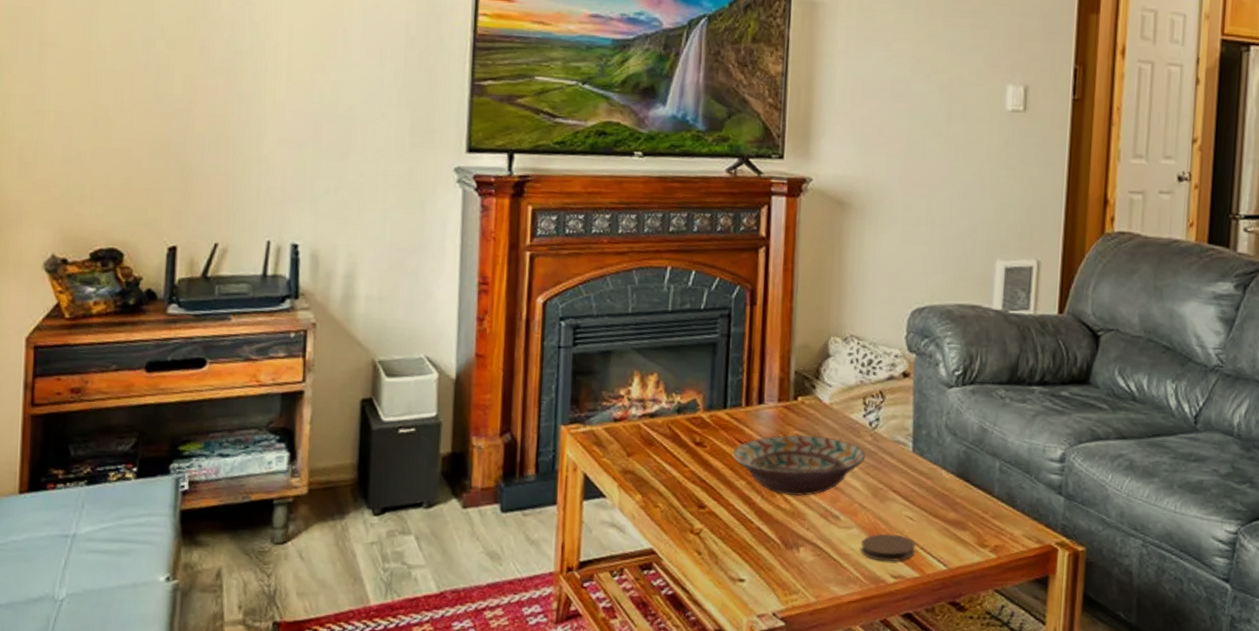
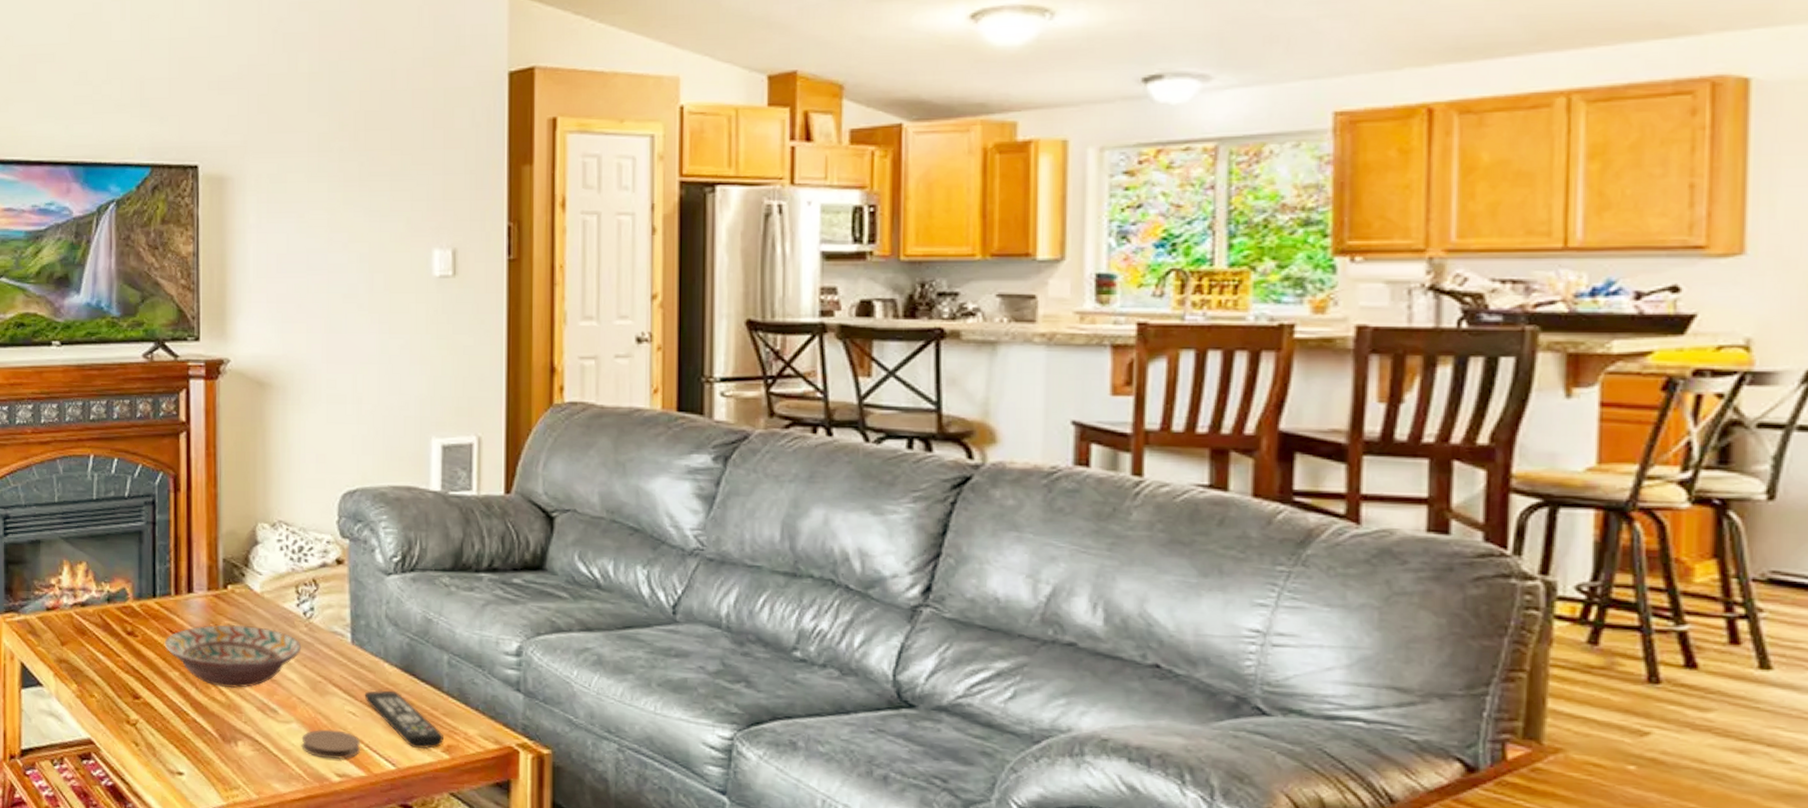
remote control: none [921,495,992,550] -> present [364,690,443,750]

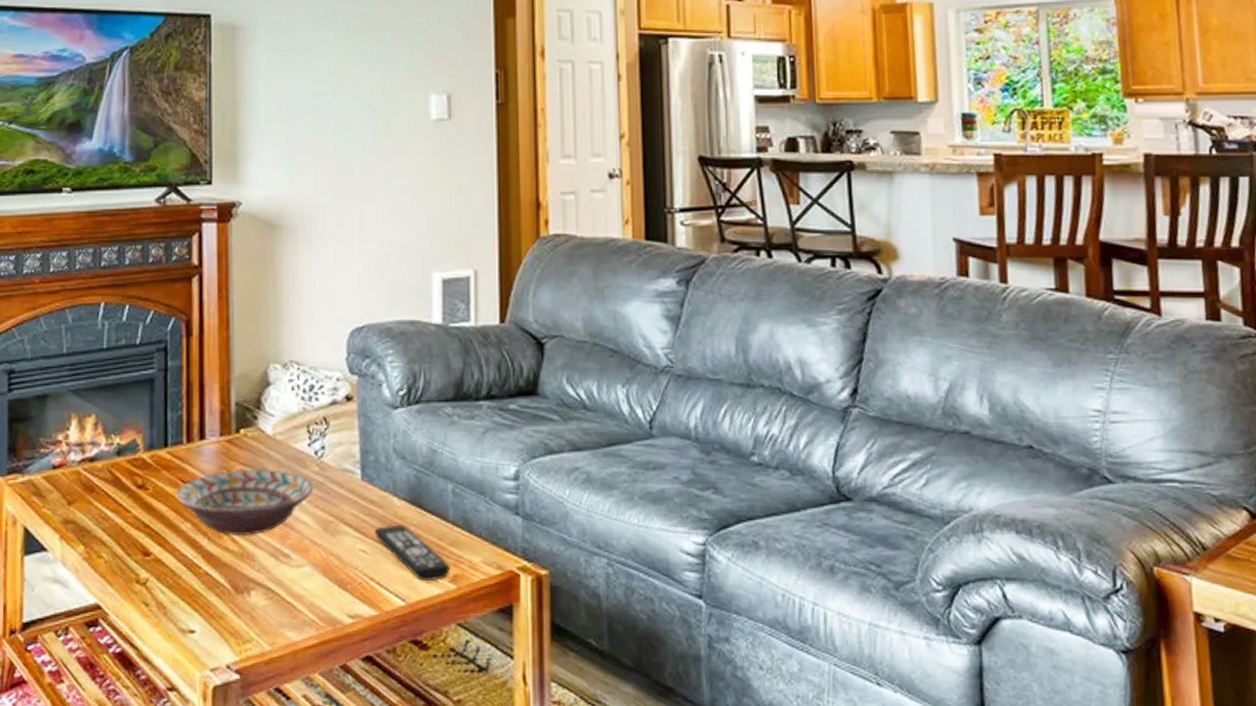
coaster: present [301,729,361,760] -> none [314,570,372,601]

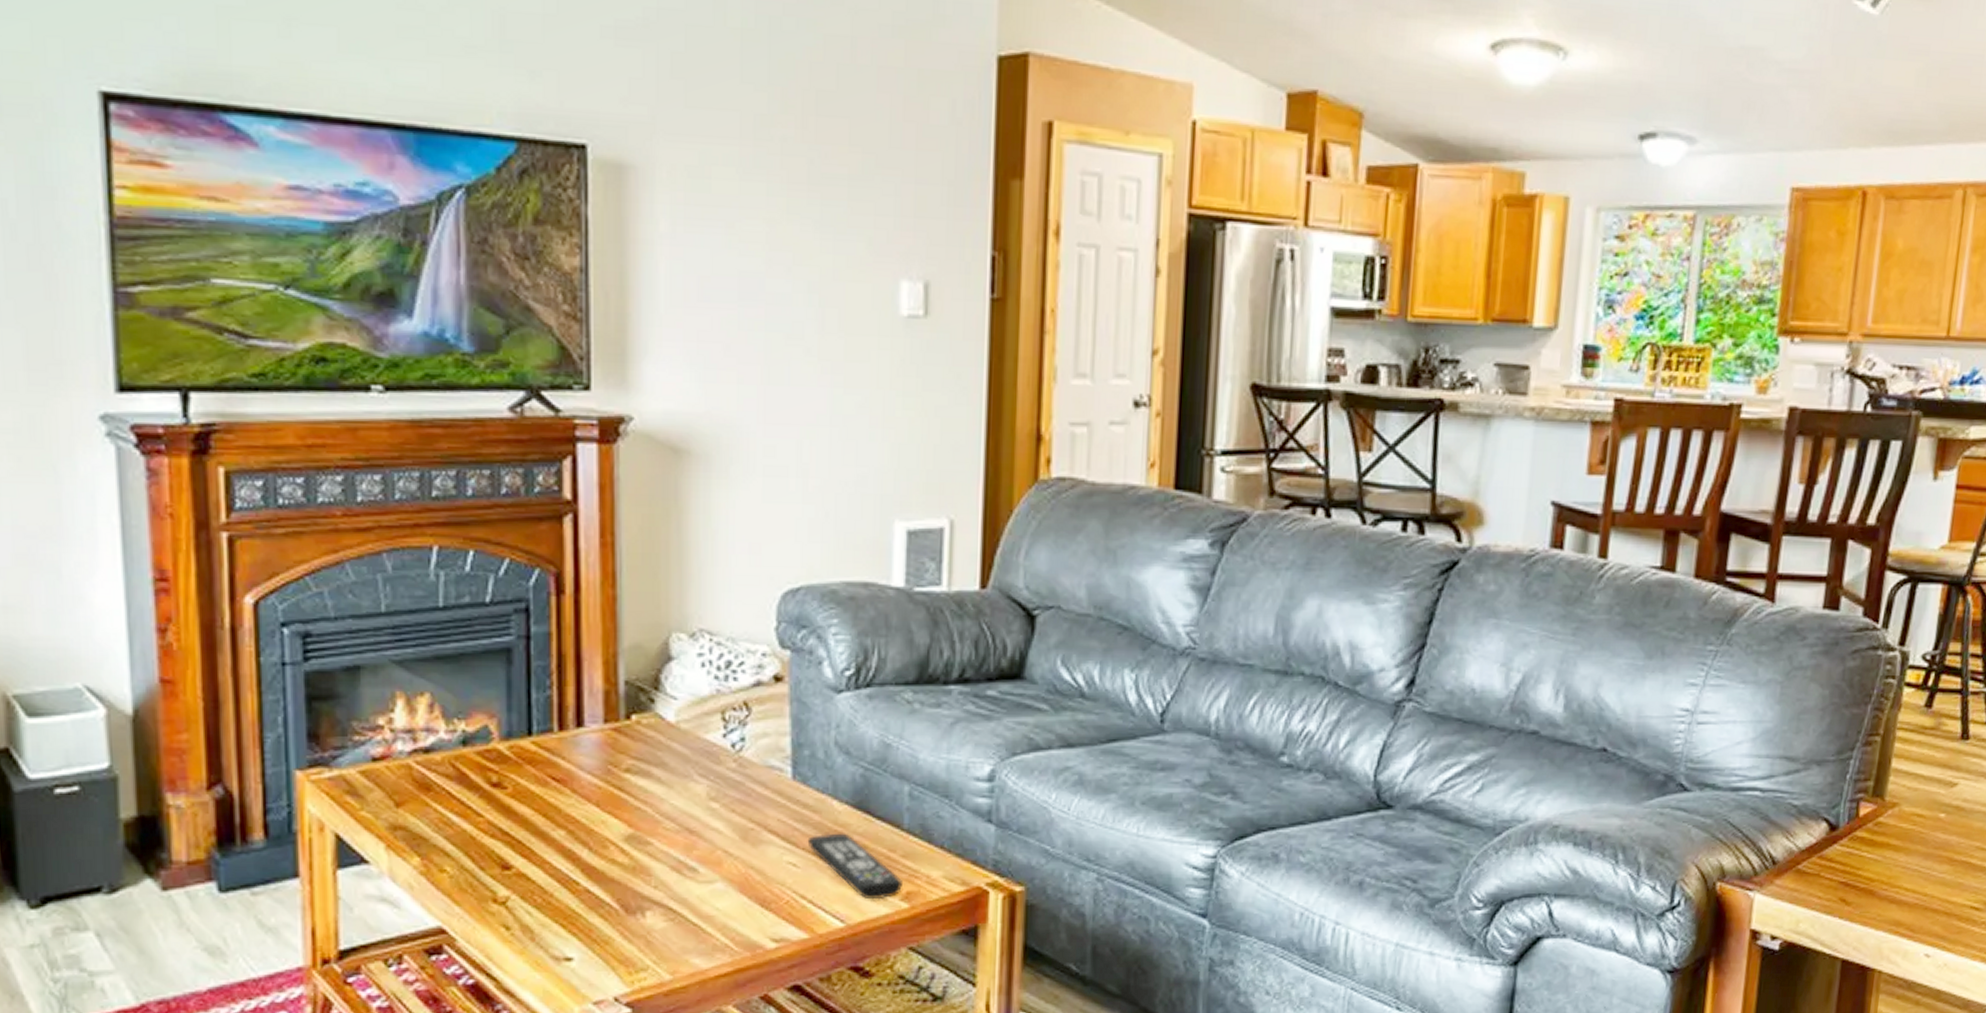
decorative bowl: present [176,469,314,536] -> none [544,764,729,846]

